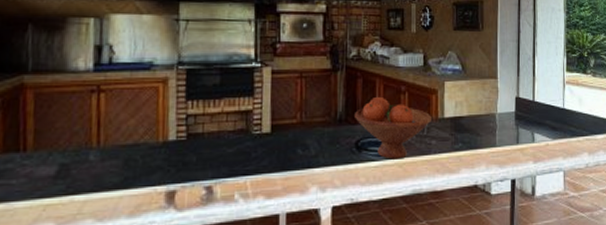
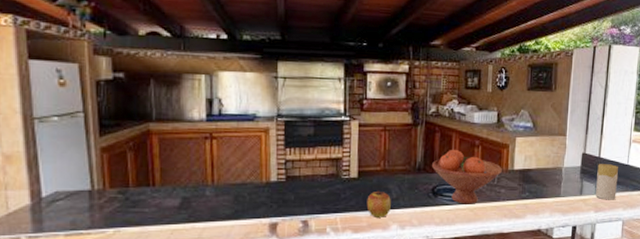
apple: none [281,147,309,179] -> present [366,190,391,217]
candle: none [533,108,555,149] -> present [596,164,619,200]

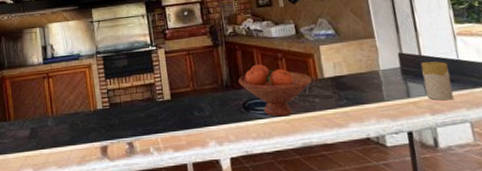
apple: present [366,190,391,217] -> none [182,110,206,136]

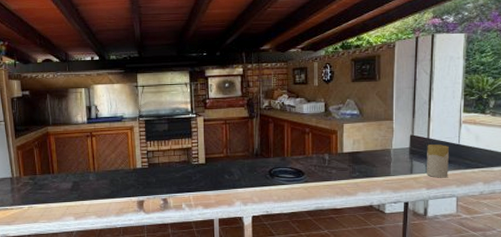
fruit bowl: present [239,64,312,117] -> none [268,136,332,184]

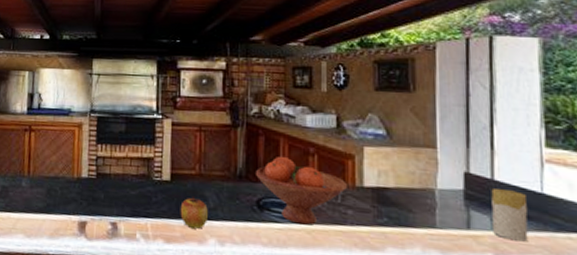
apple: none [214,173,234,196] -> present [180,197,208,229]
fruit bowl: none [268,136,332,184] -> present [256,155,347,225]

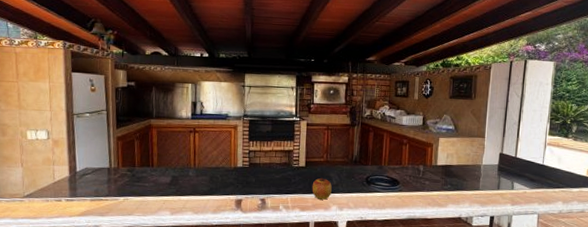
fruit bowl: present [256,155,347,225] -> none [366,146,427,193]
candle: present [491,189,529,242] -> none [512,163,534,196]

